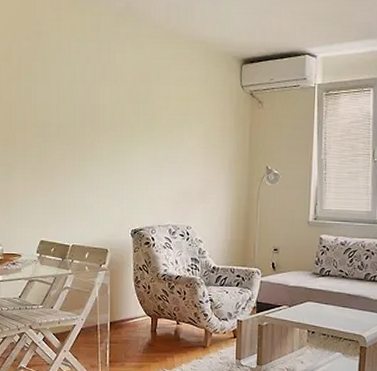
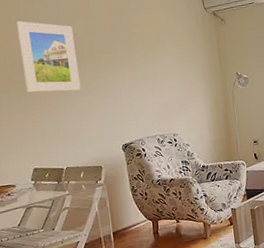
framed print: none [41,78,97,164] -> present [17,21,81,93]

